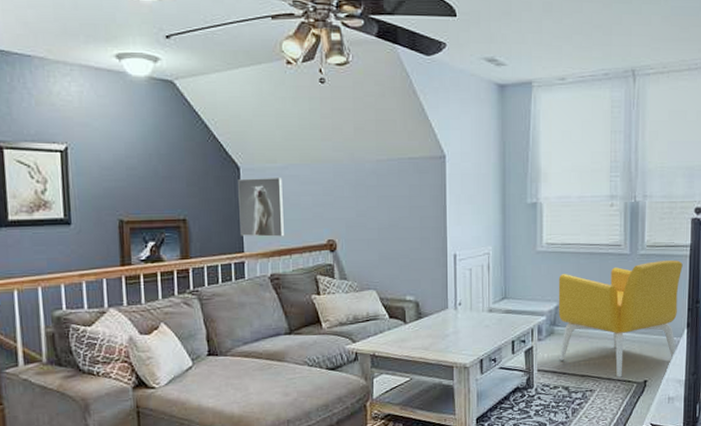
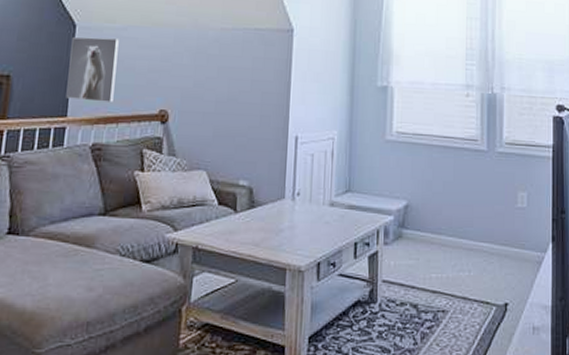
armchair: present [558,260,683,378] -> none [407,161,545,297]

